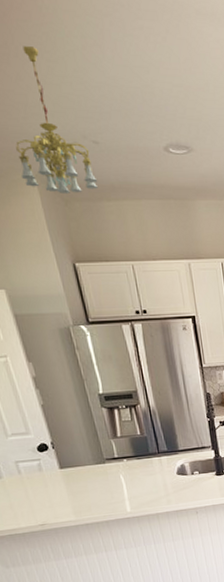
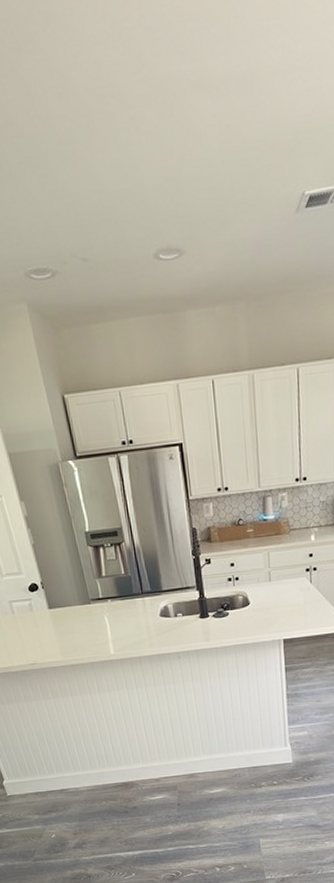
chandelier: present [15,46,99,195] -> none [9,164,88,322]

